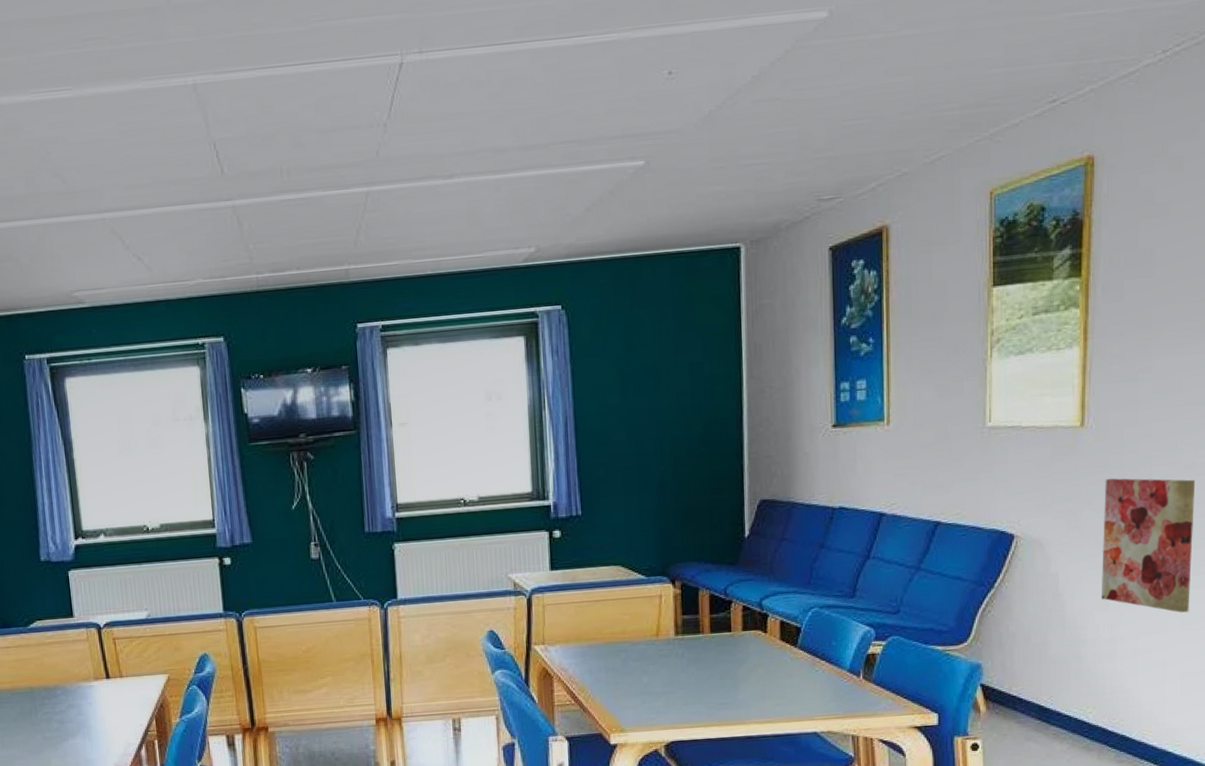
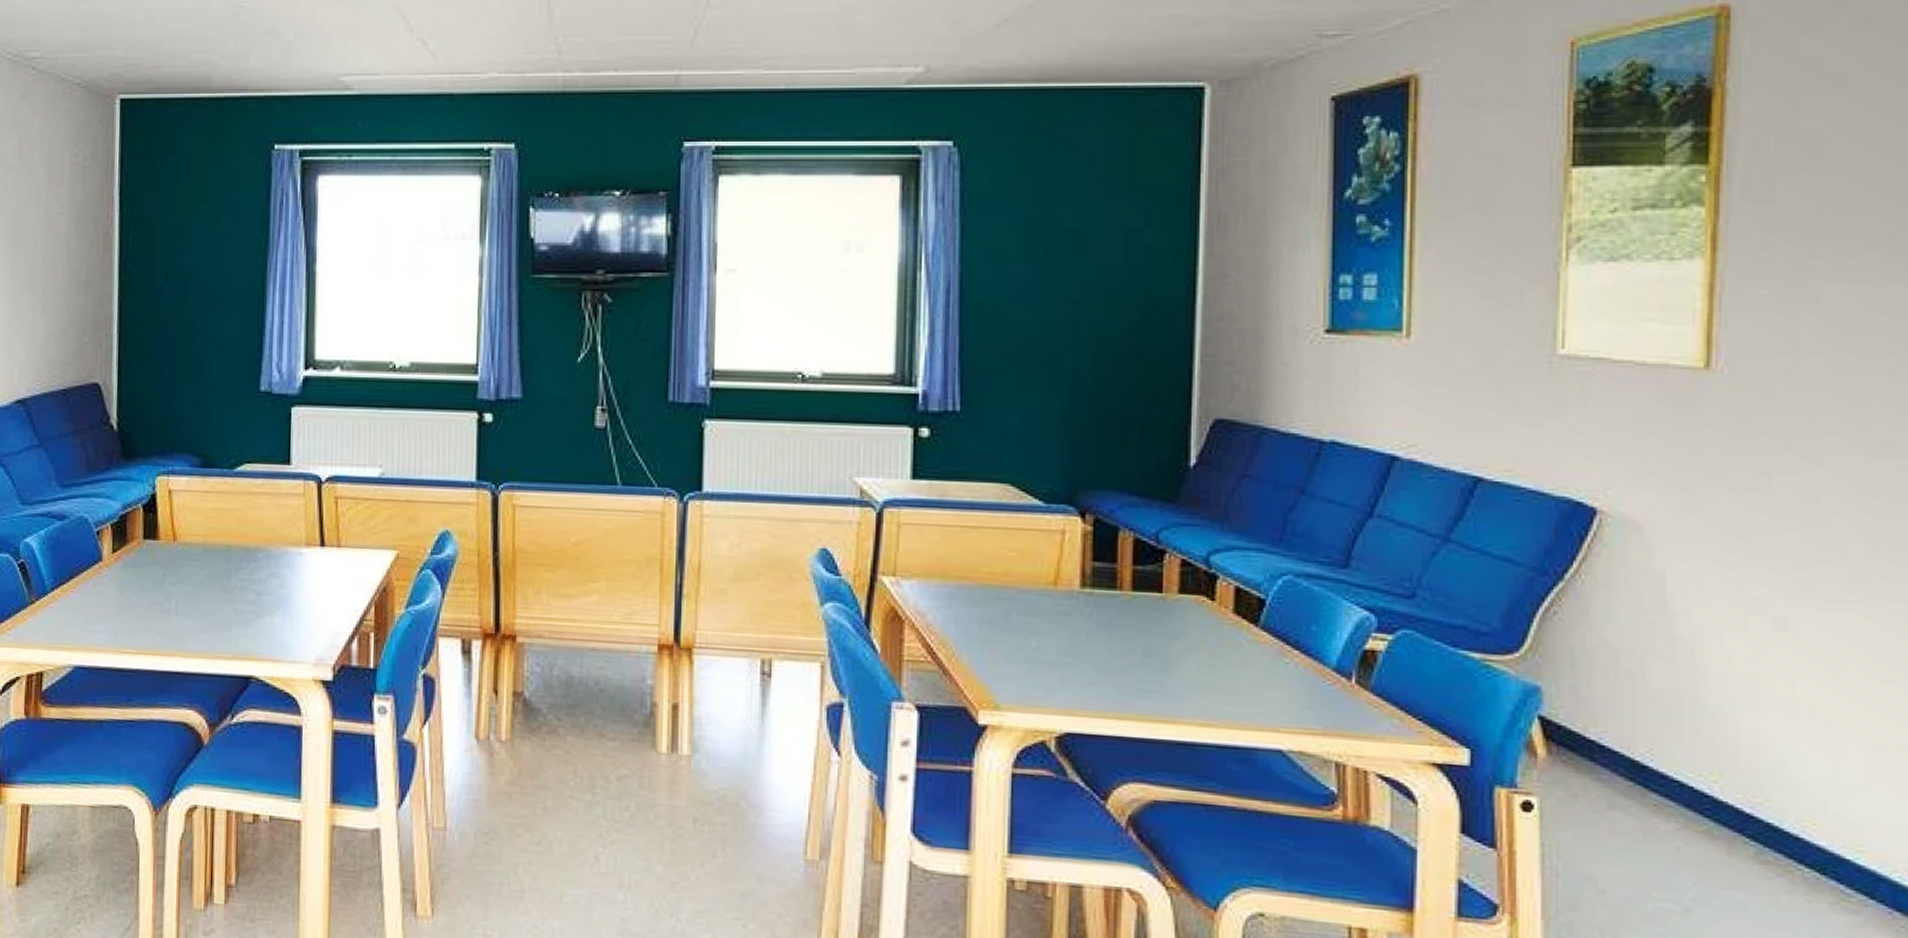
wall art: present [1101,478,1196,613] -> none [1734,446,1891,654]

